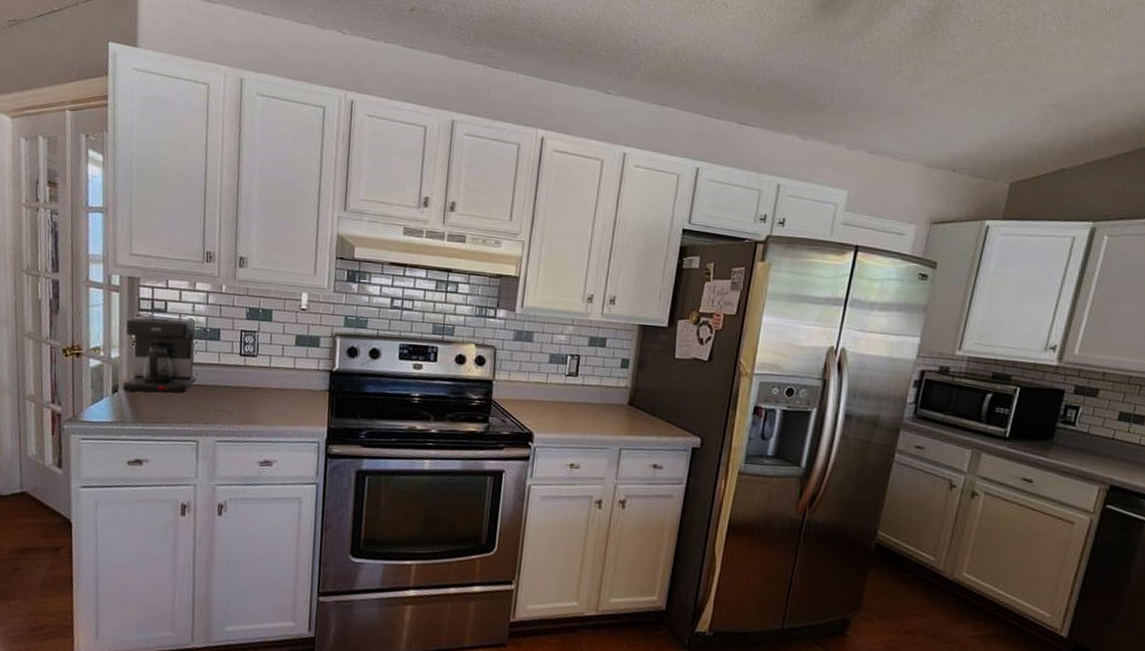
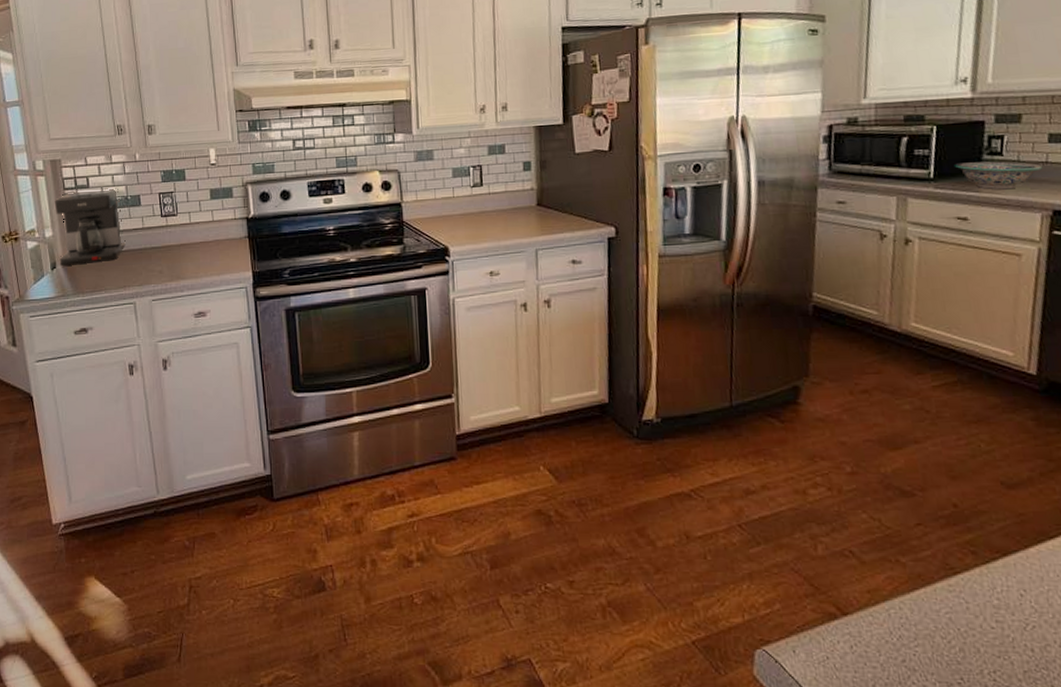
decorative bowl: none [1029,426,1109,460] -> present [953,161,1043,190]

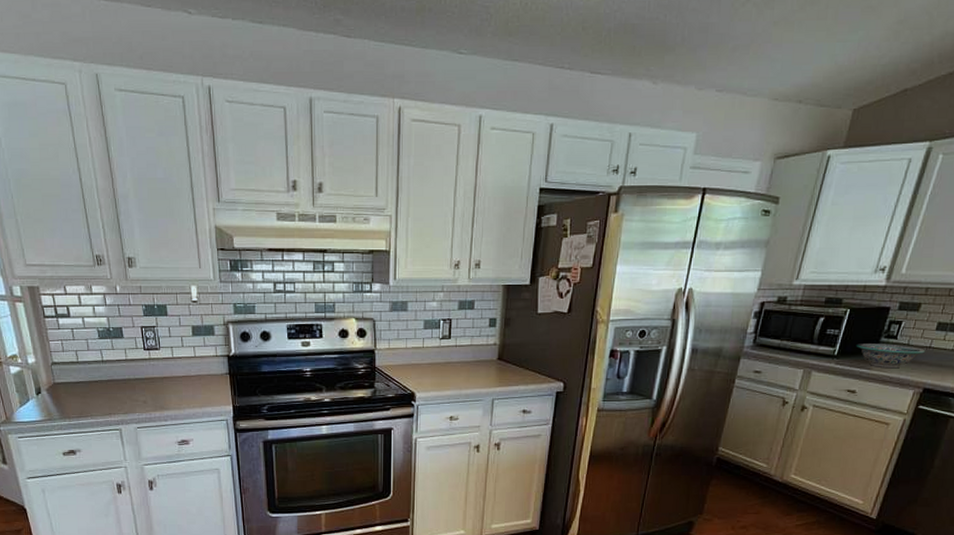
coffee maker: present [54,188,126,266] -> none [35,319,109,392]

